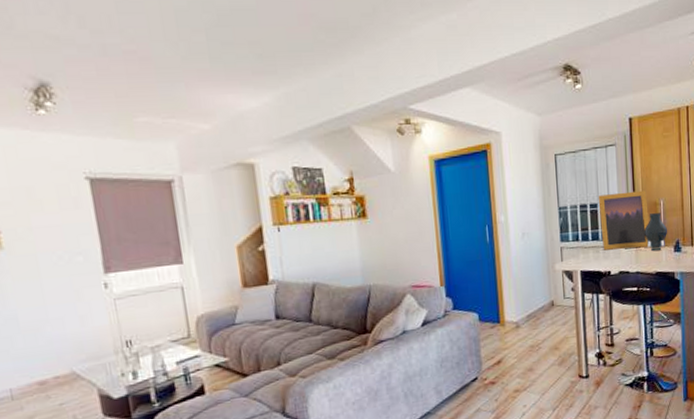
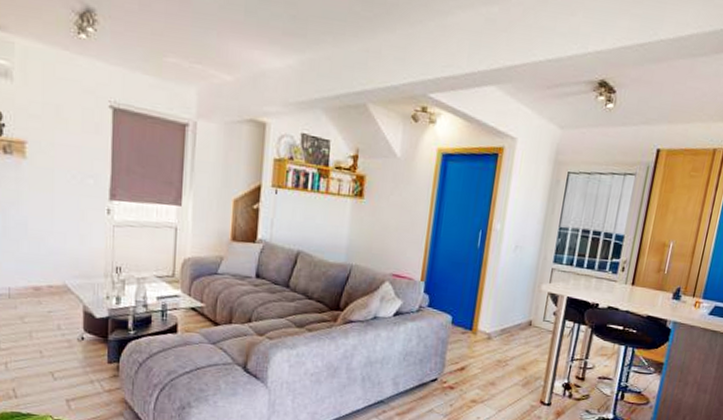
picture frame: present [598,190,649,251] -> none [596,223,658,288]
vase: present [643,213,668,252] -> none [643,254,671,295]

